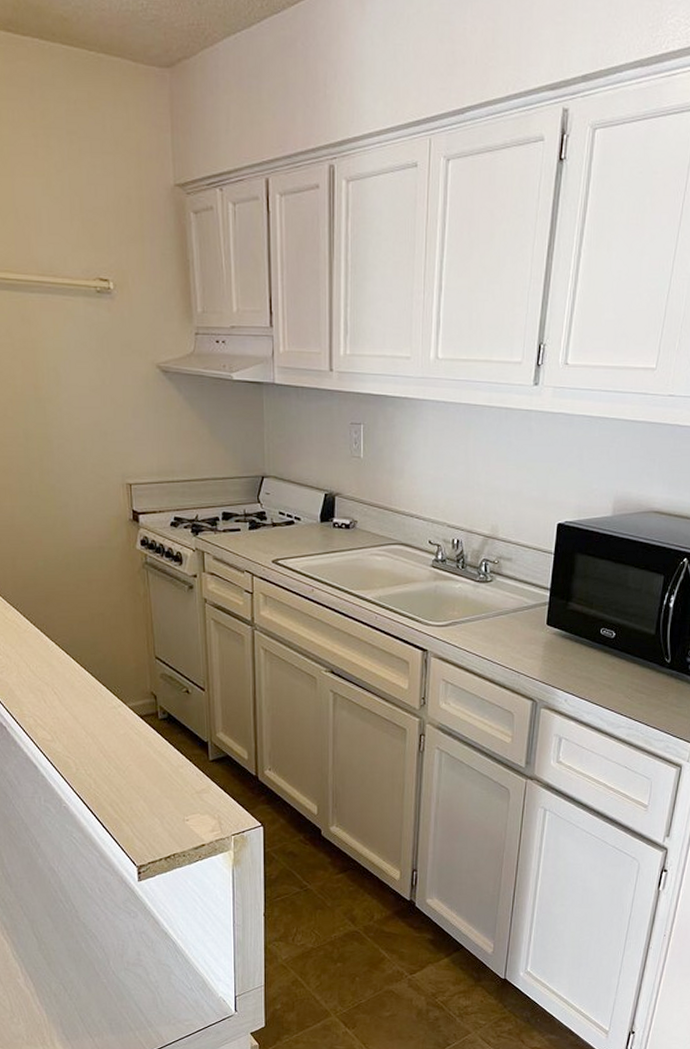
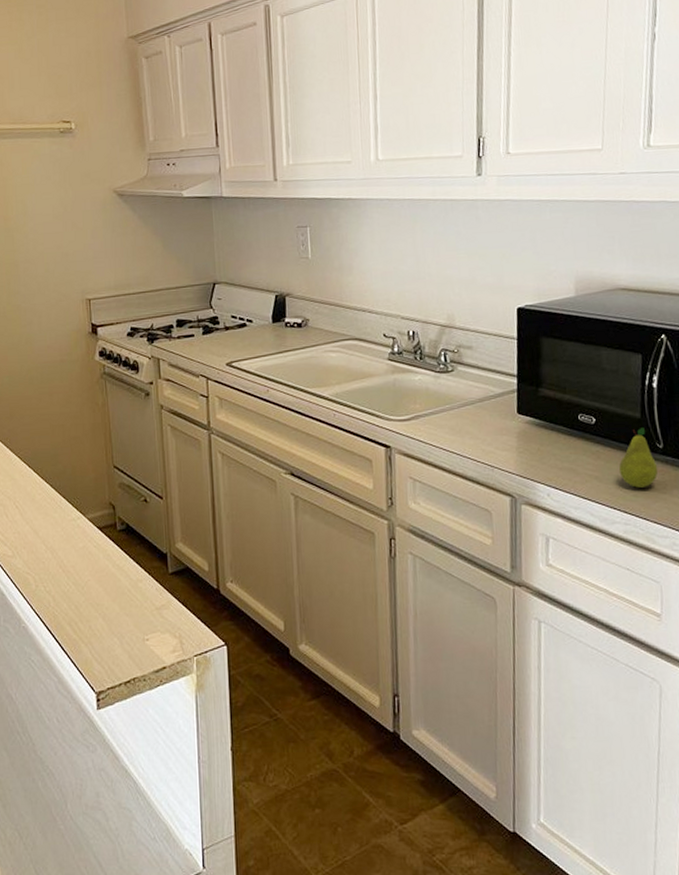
fruit: none [629,642,664,697] -> present [618,426,659,488]

